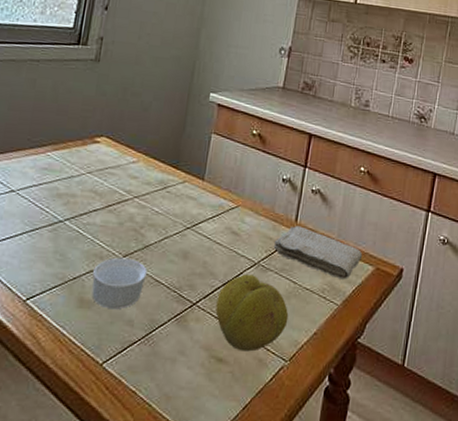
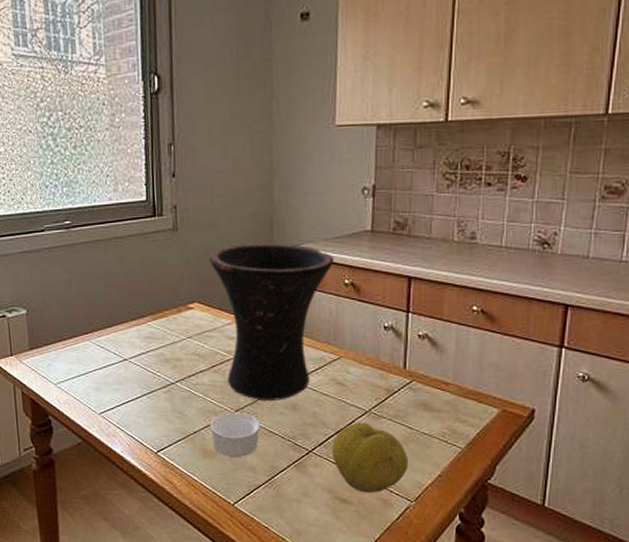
vase: none [121,83,246,247] -> present [209,243,334,400]
washcloth: present [273,226,363,279] -> none [383,373,485,423]

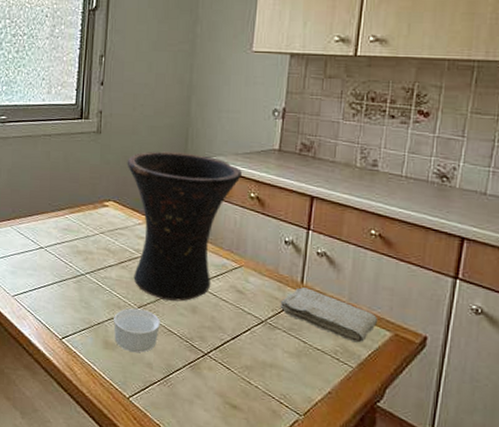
fruit: present [332,422,409,493] -> none [226,330,300,403]
washcloth: none [383,373,485,423] -> present [280,287,378,343]

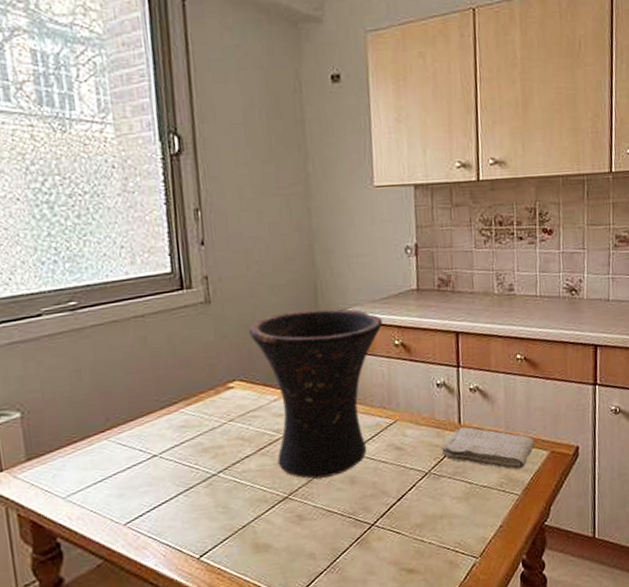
ramekin: present [114,308,160,353] -> none [261,495,317,548]

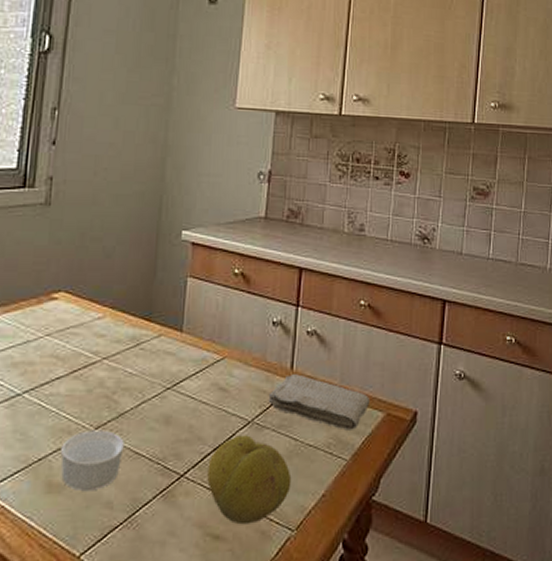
vase: present [248,308,382,479] -> none [84,225,224,413]
ramekin: none [261,495,317,548] -> present [61,429,124,492]
fruit: none [394,484,471,559] -> present [207,435,292,525]

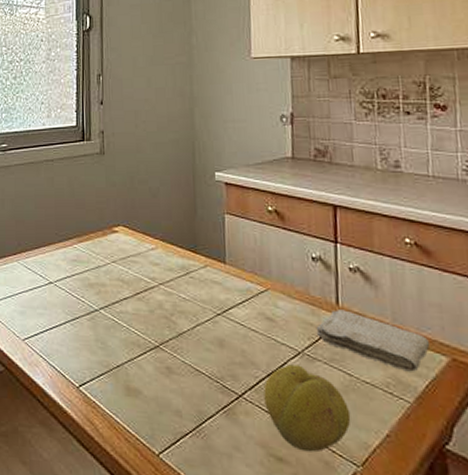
ramekin: present [61,429,124,492] -> none [134,345,186,399]

